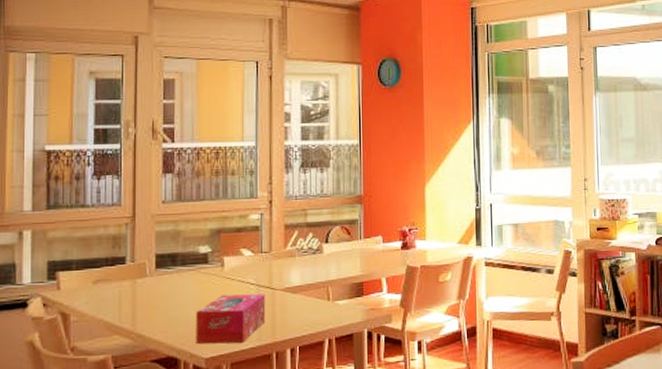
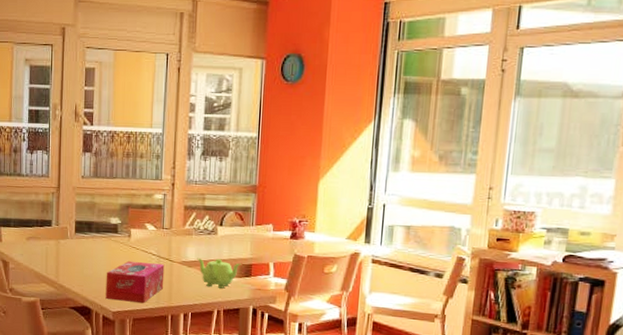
teapot: none [302,280,351,314] -> present [197,257,241,289]

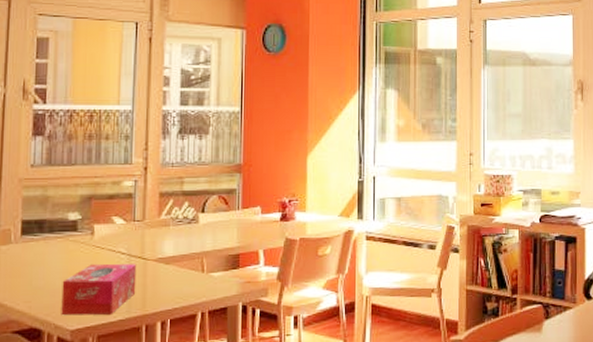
teapot: present [197,257,241,289] -> none [175,251,227,286]

